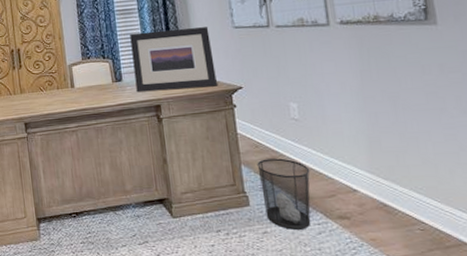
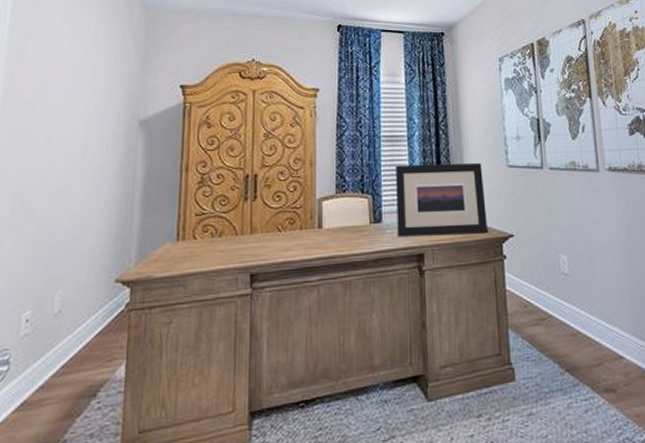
waste bin: present [257,158,311,230] -> none [525,320,578,409]

